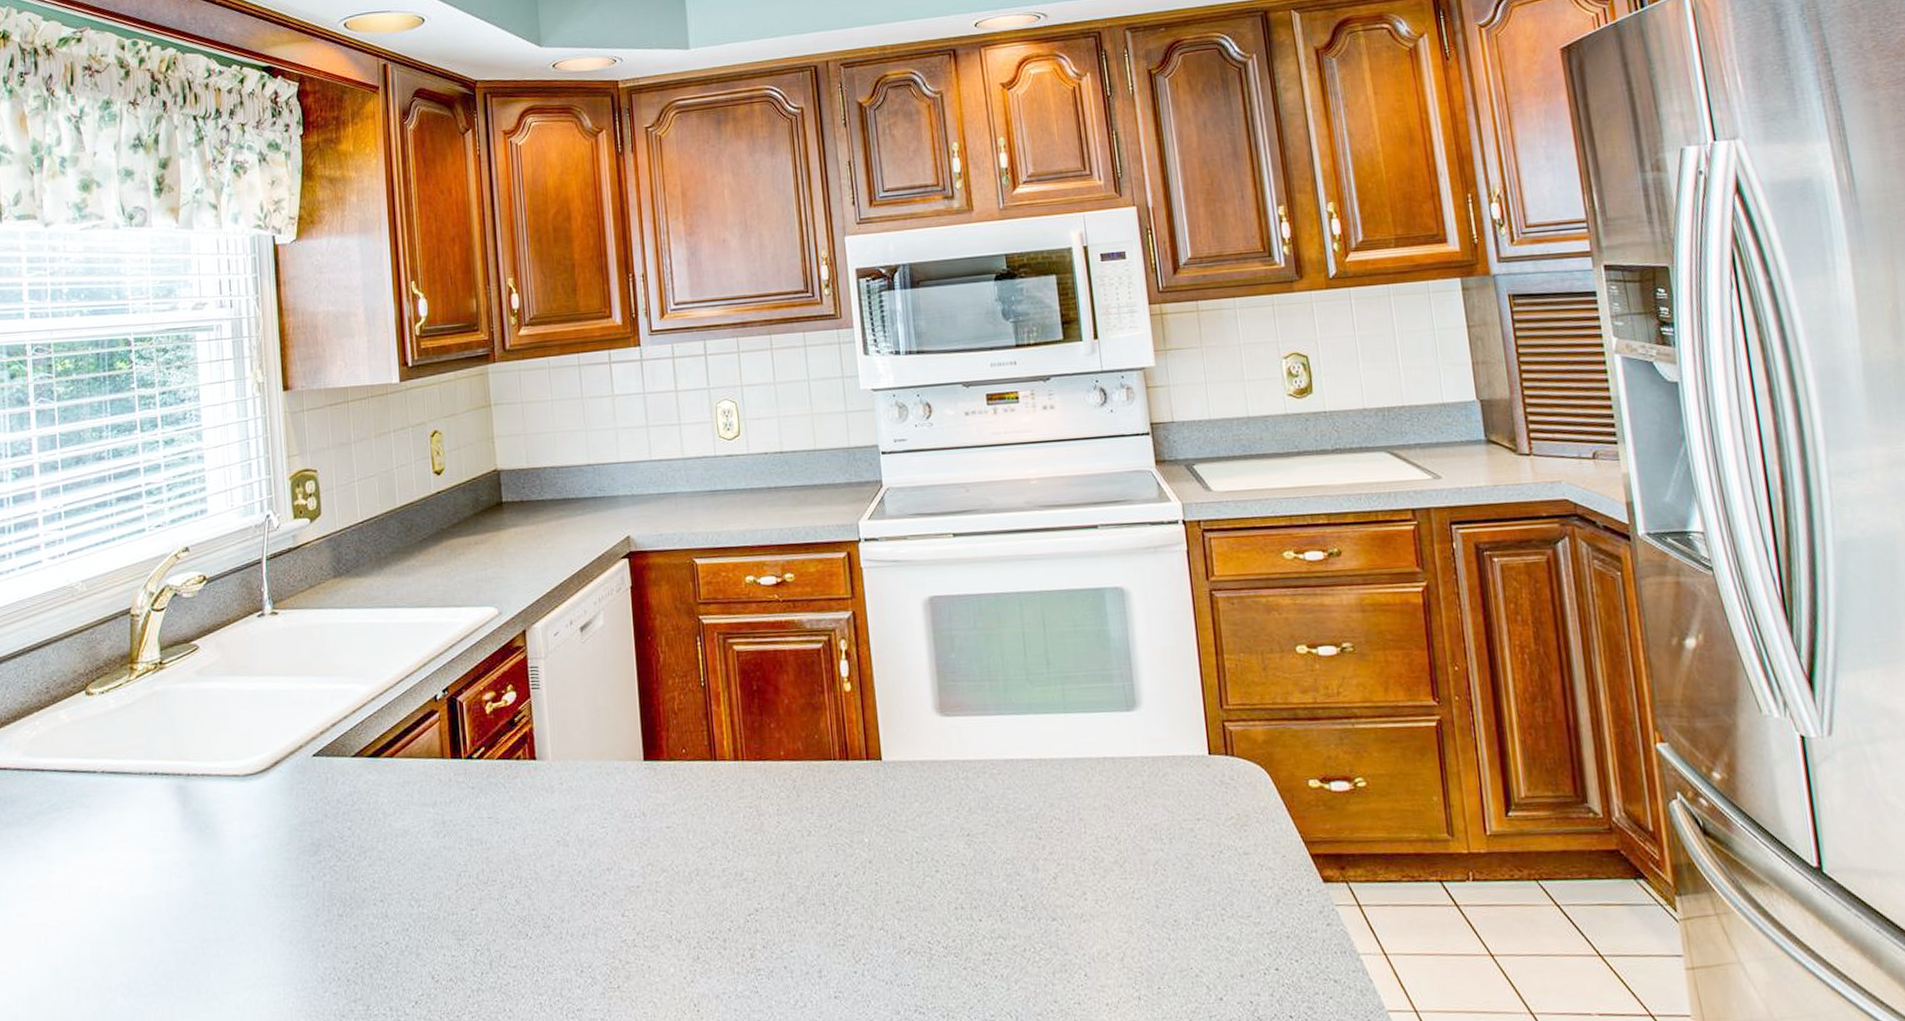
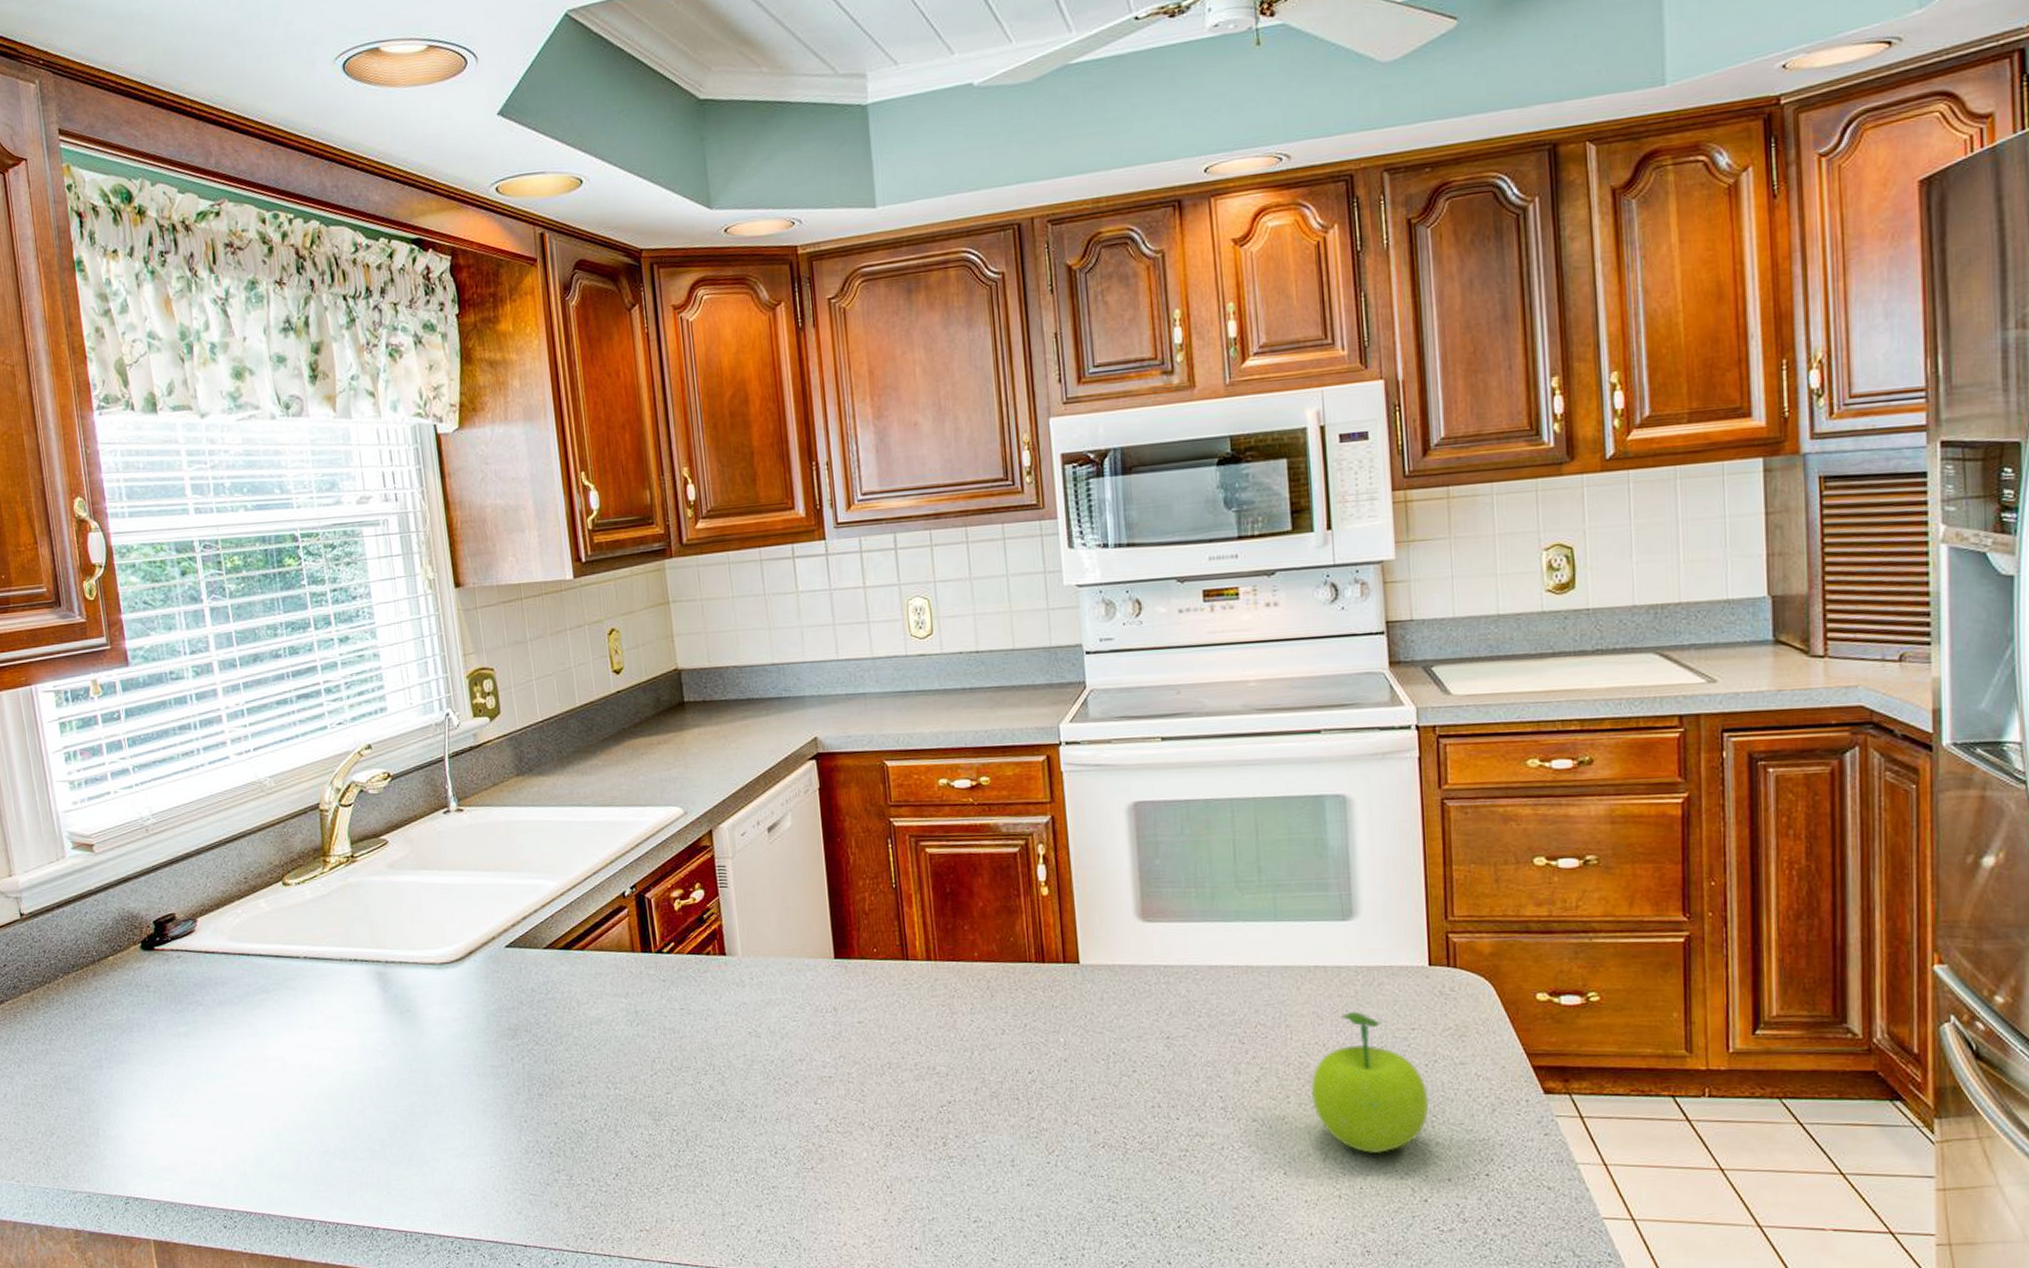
fruit: none [1106,802,1218,951] -> present [1311,1011,1429,1154]

